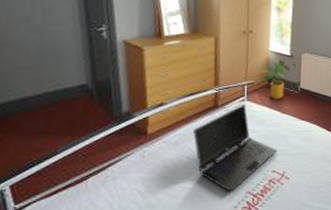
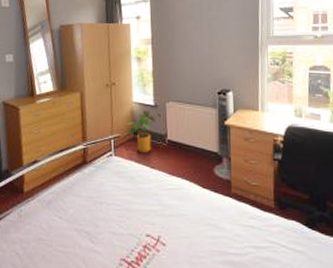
laptop computer: present [192,104,277,192] -> none [64,159,149,258]

